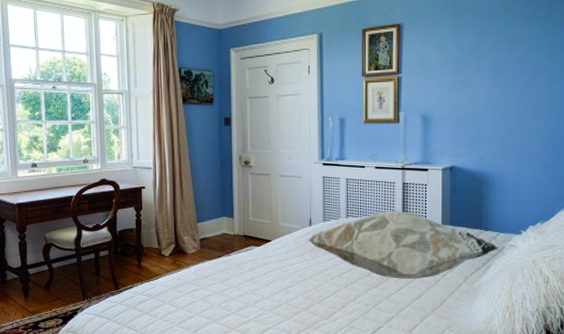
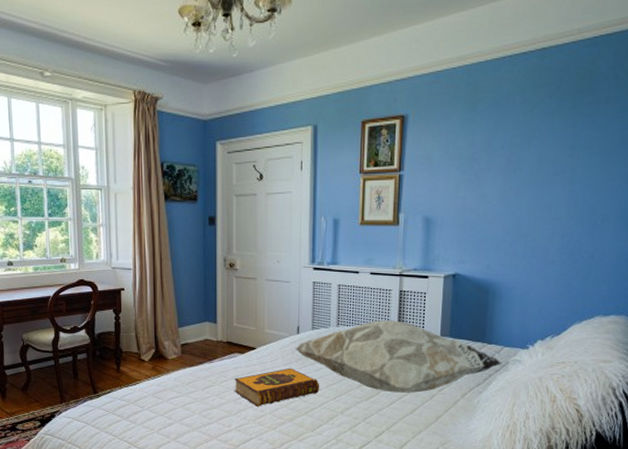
hardback book: none [251,258,333,297] -> present [234,367,320,407]

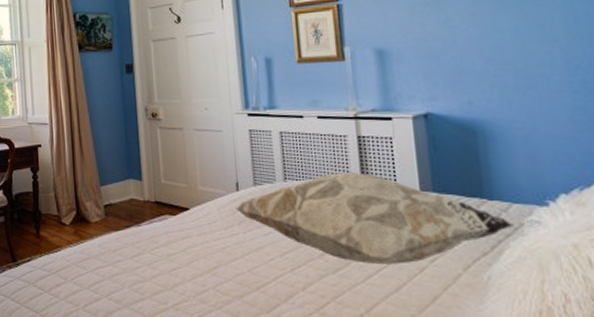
hardback book: present [234,367,320,407] -> none [167,232,272,280]

